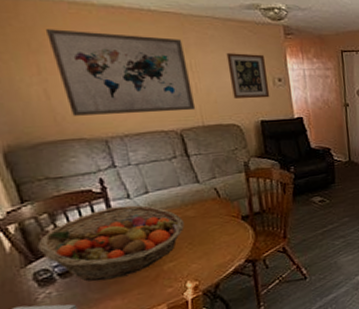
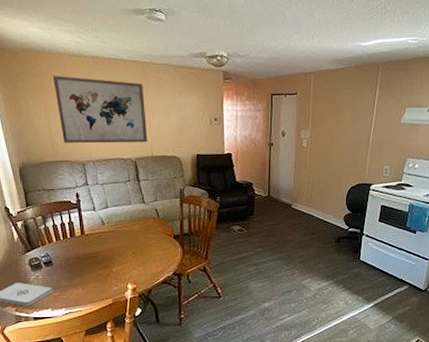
fruit basket: present [37,205,185,282] -> none [33,216,131,273]
wall art: present [226,53,270,99] -> none [175,95,206,135]

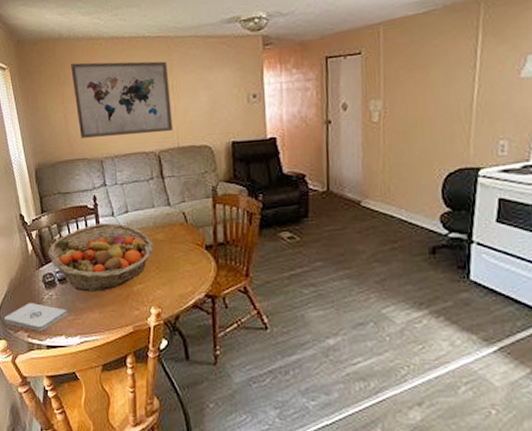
fruit basket: none [33,216,131,273] -> present [48,223,154,292]

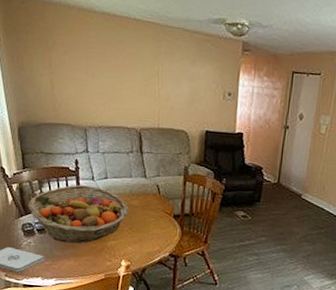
wall art: present [70,61,173,138] -> none [59,30,156,113]

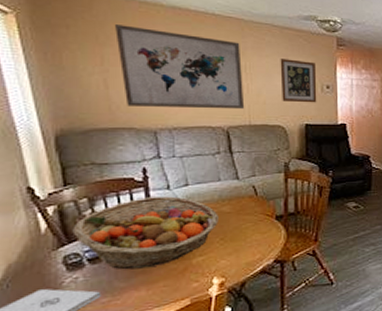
wall art: none [59,30,156,113] -> present [114,24,245,110]
wall art: none [187,64,221,110] -> present [280,59,317,103]

